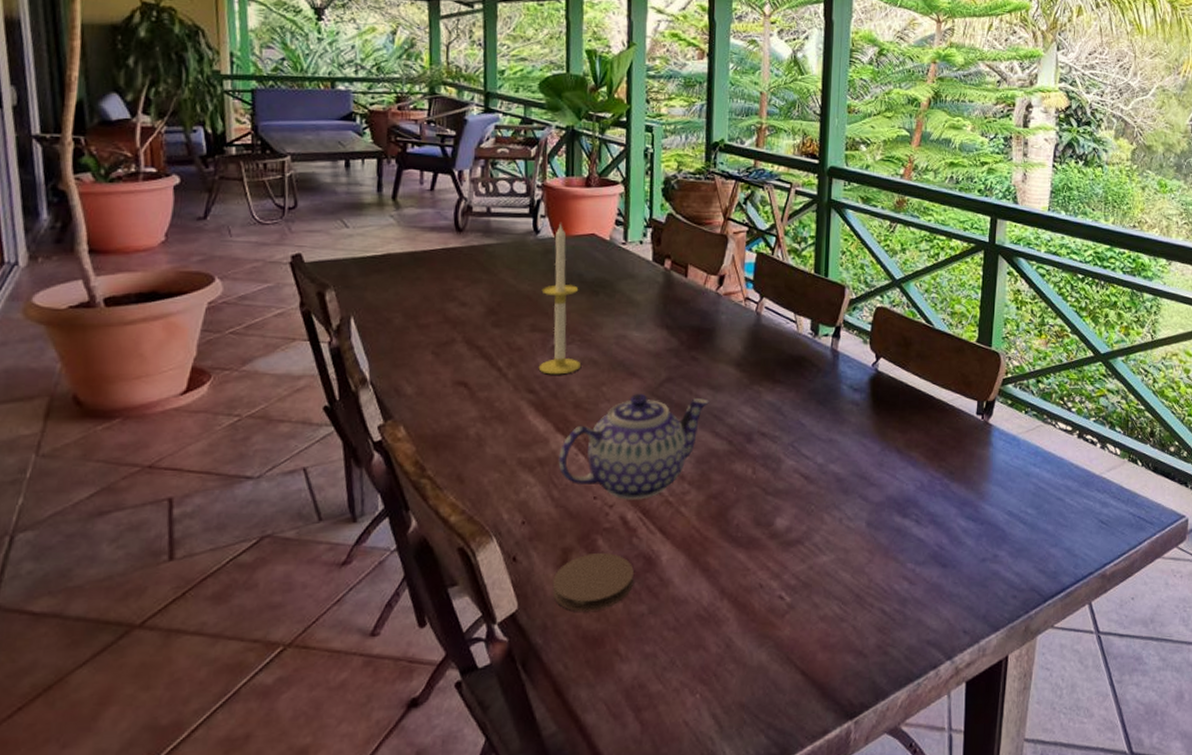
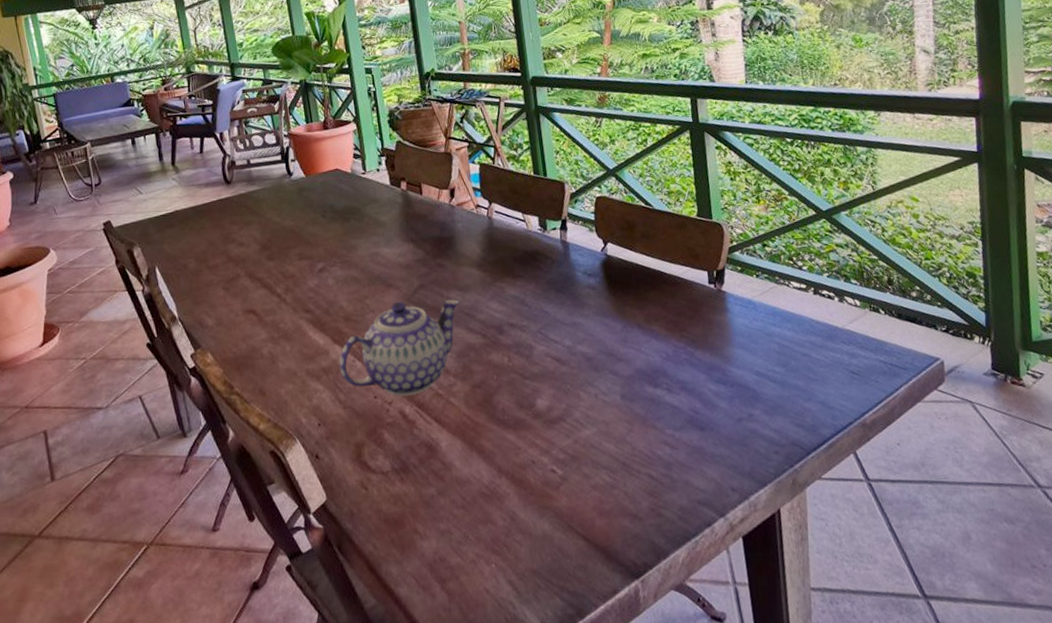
candle: present [538,223,582,375] -> none [302,164,346,295]
coaster: present [552,552,634,612] -> none [351,444,421,498]

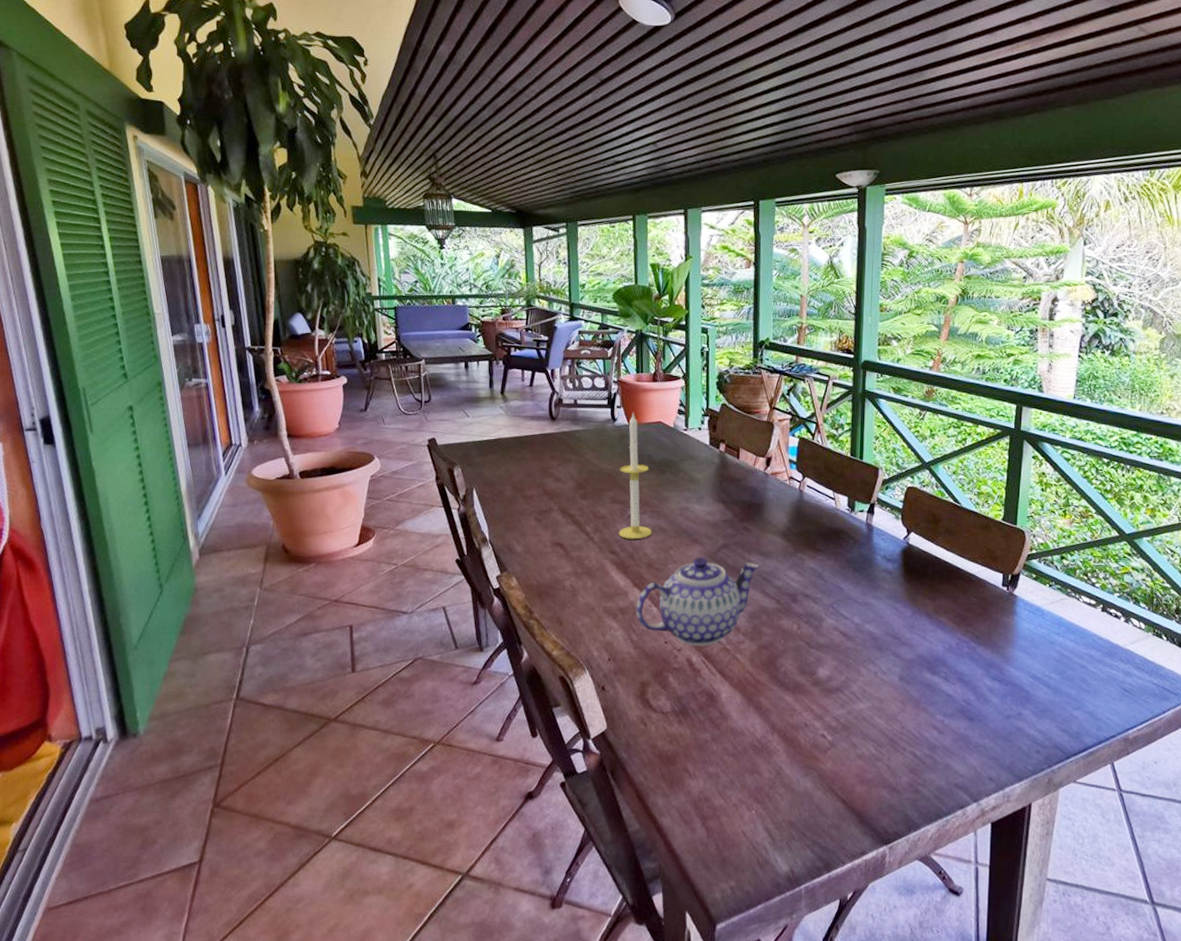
candle: none [302,164,346,295] -> present [618,413,653,540]

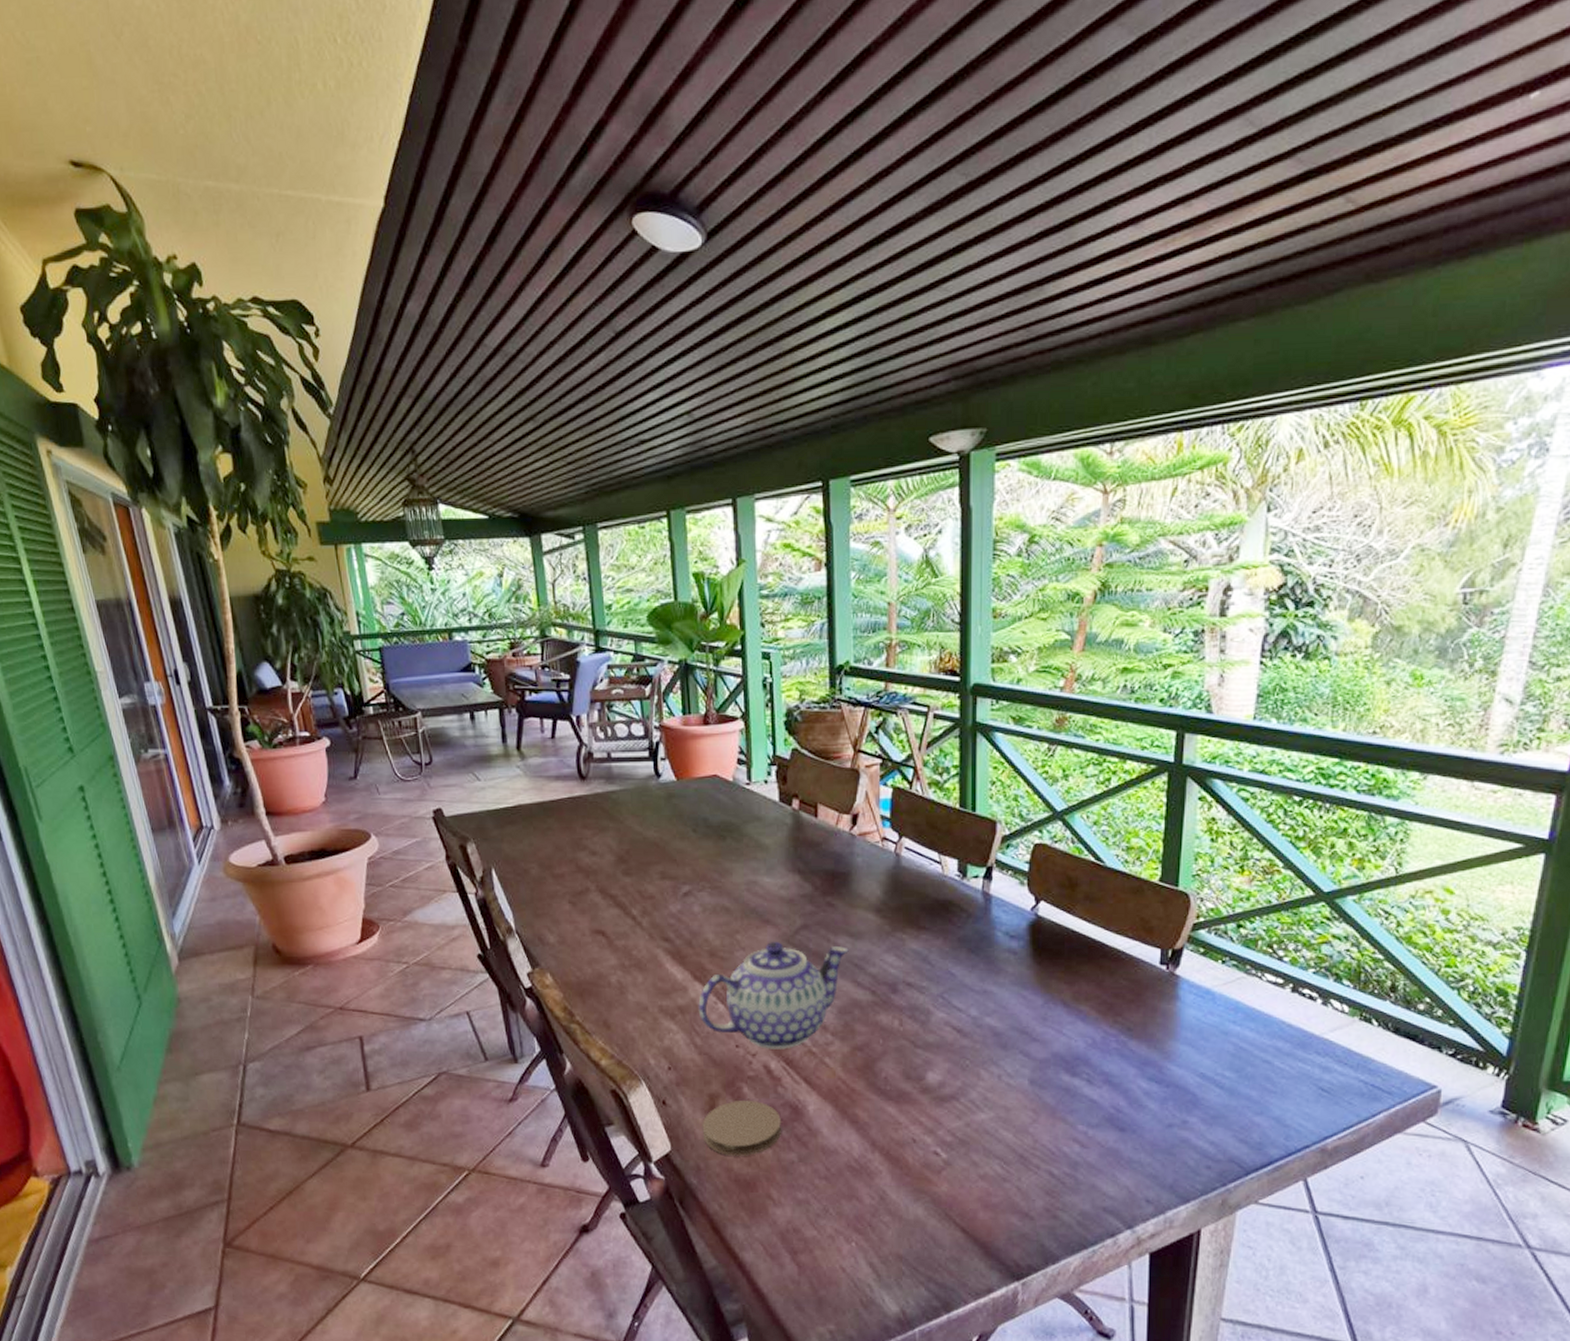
candle: present [618,413,653,540] -> none [668,765,714,923]
coaster: none [633,687,699,735] -> present [702,1100,781,1156]

